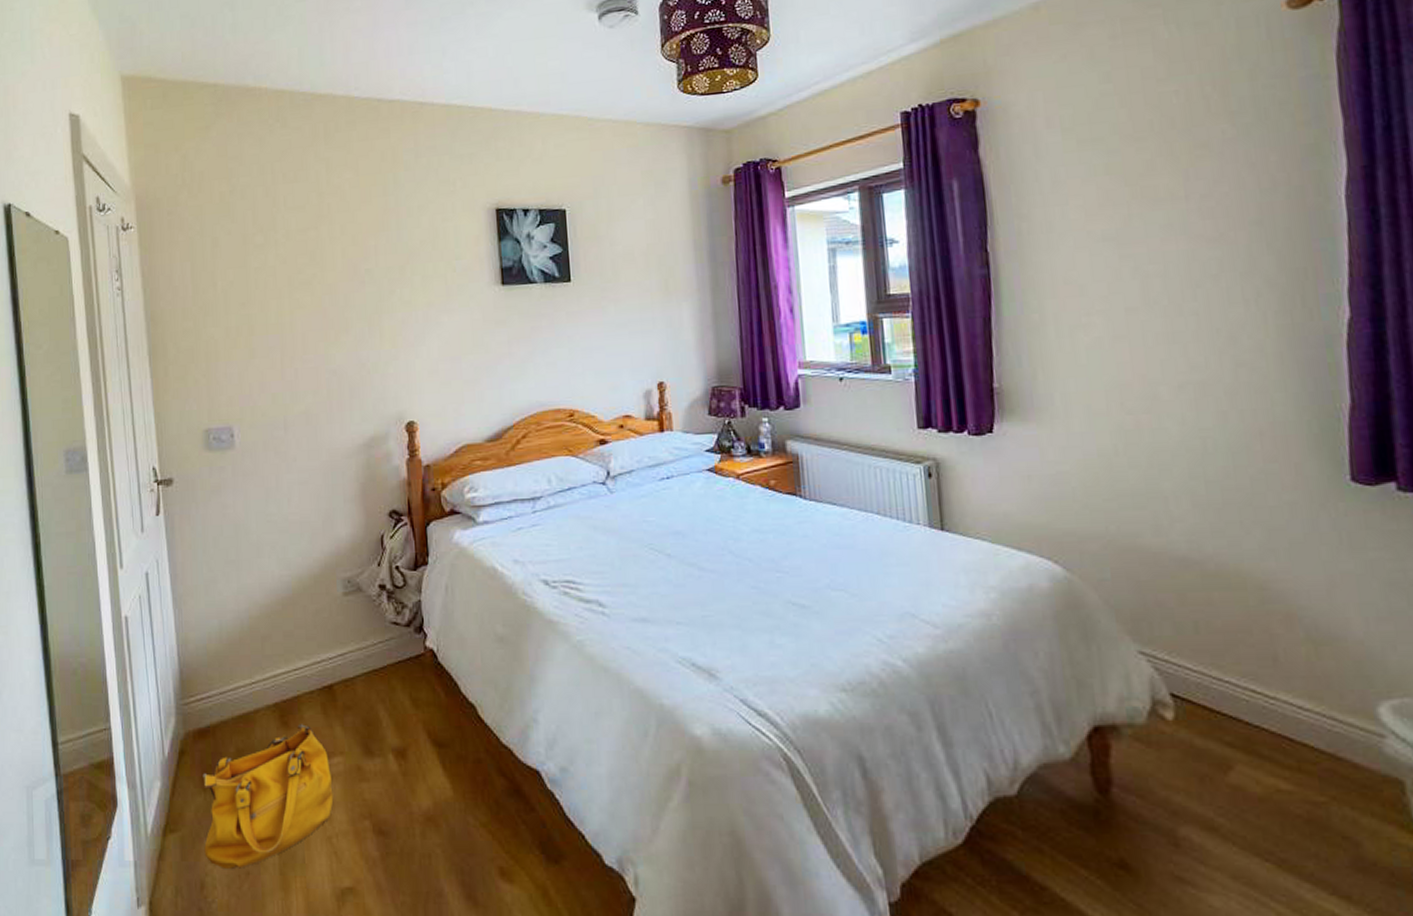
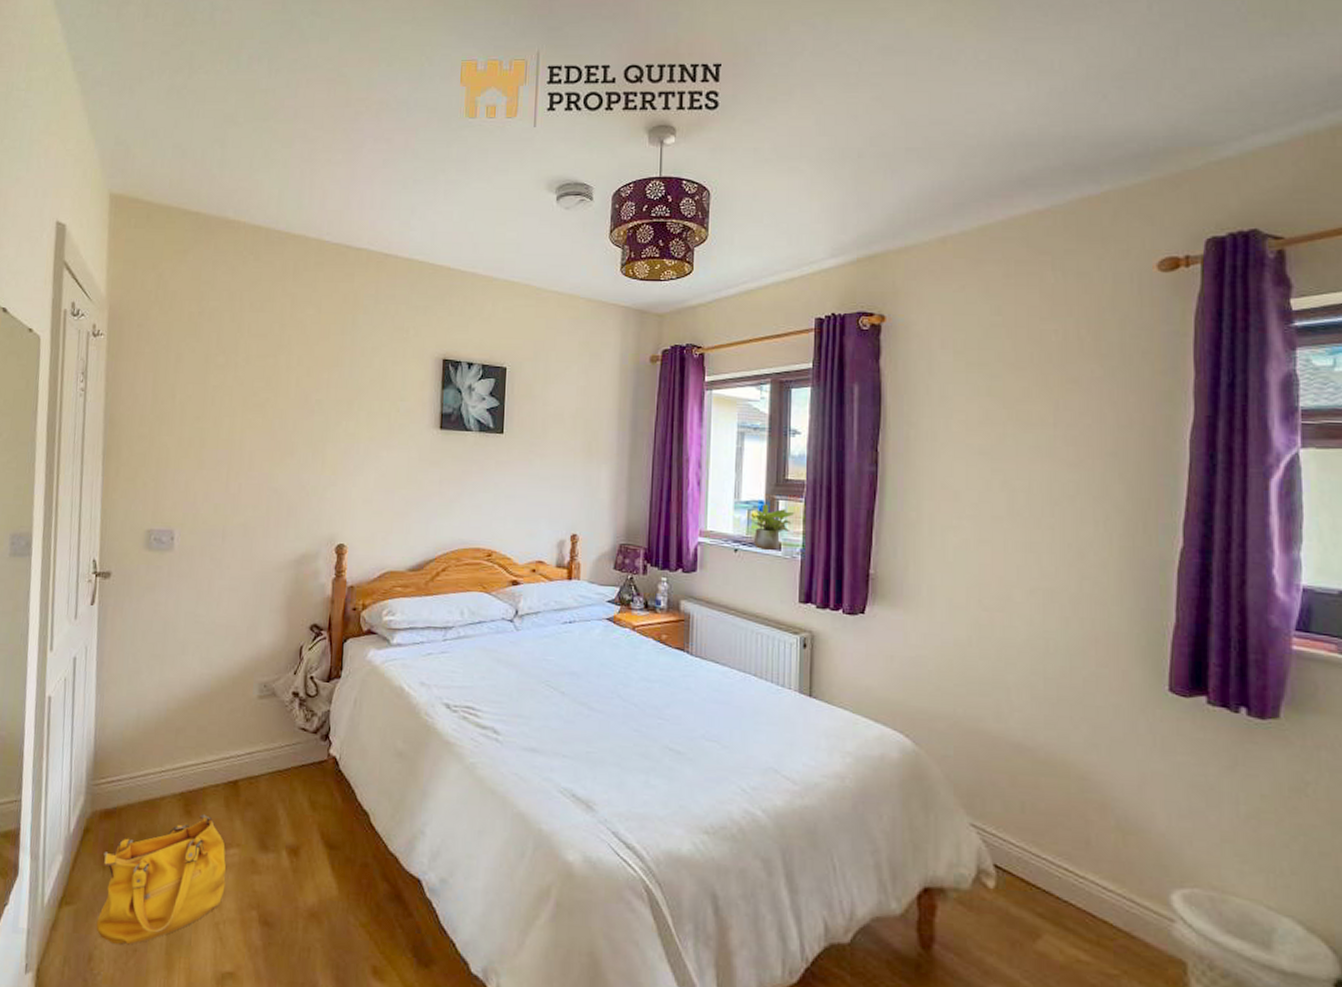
potted plant: none [853,324,903,376] -> present [750,504,795,551]

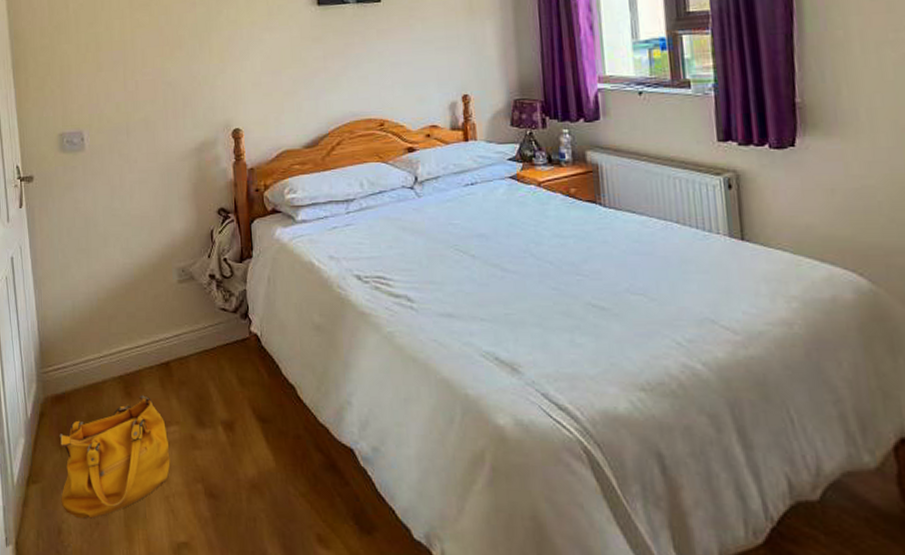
potted plant: present [750,504,795,551] -> none [652,41,702,90]

